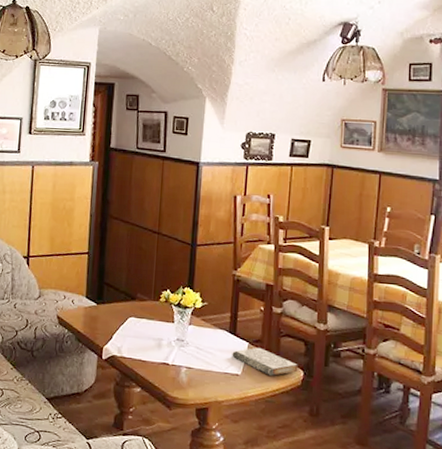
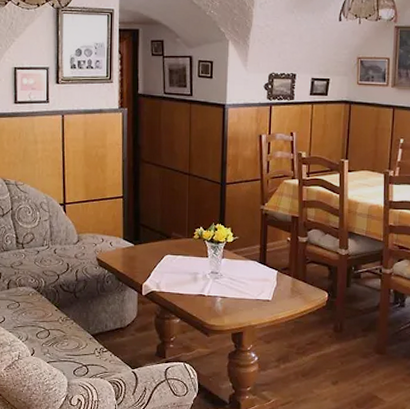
book: present [232,347,298,376] -> none [263,274,323,299]

